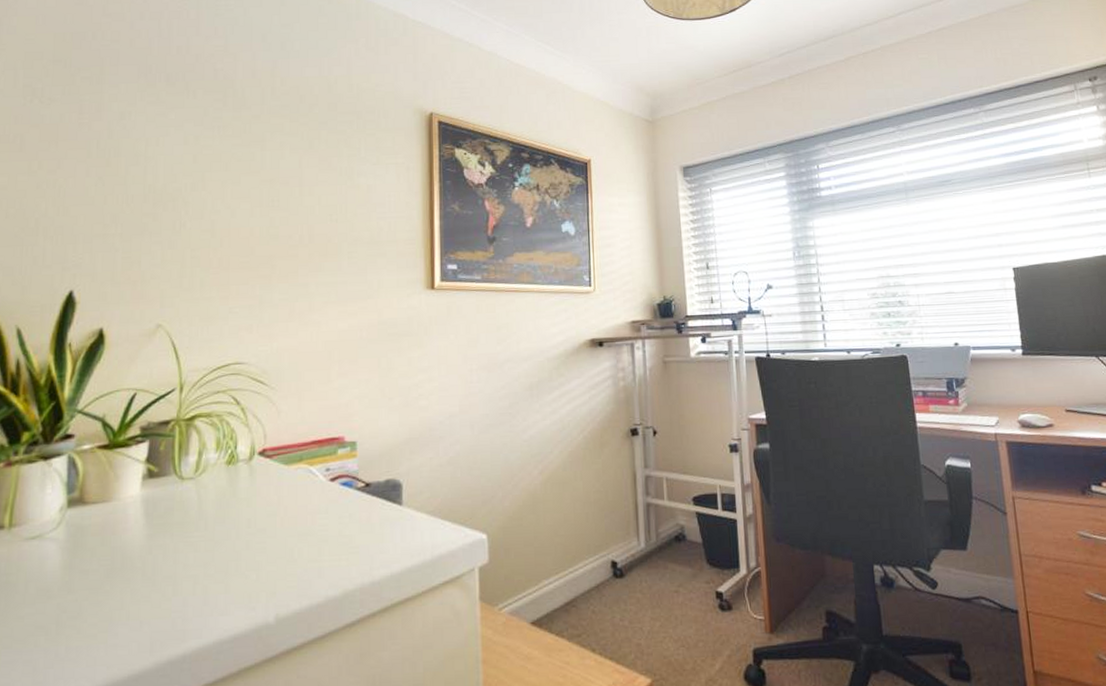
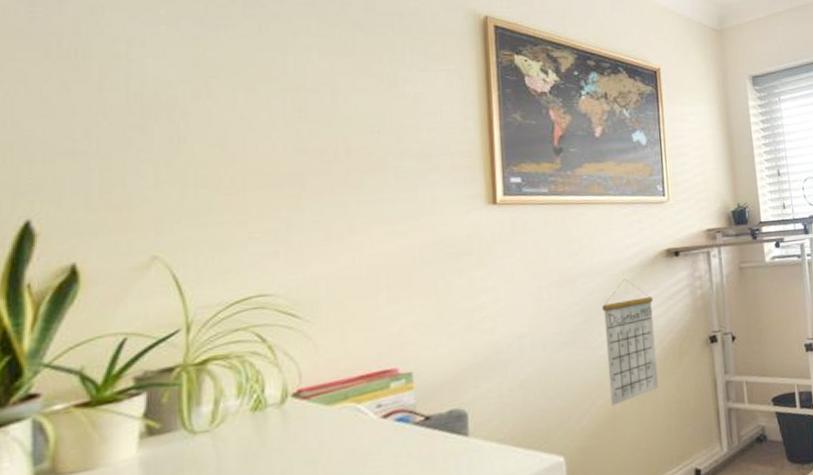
calendar: none [527,366,578,490] -> present [602,279,659,406]

